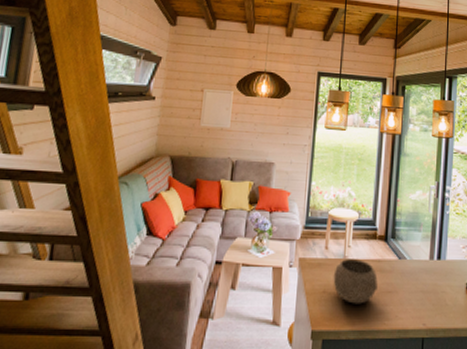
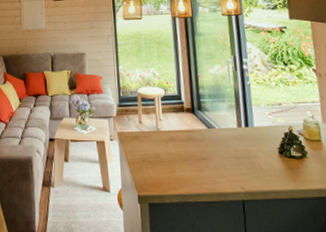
bowl: present [333,259,378,304] -> none [150,131,192,171]

